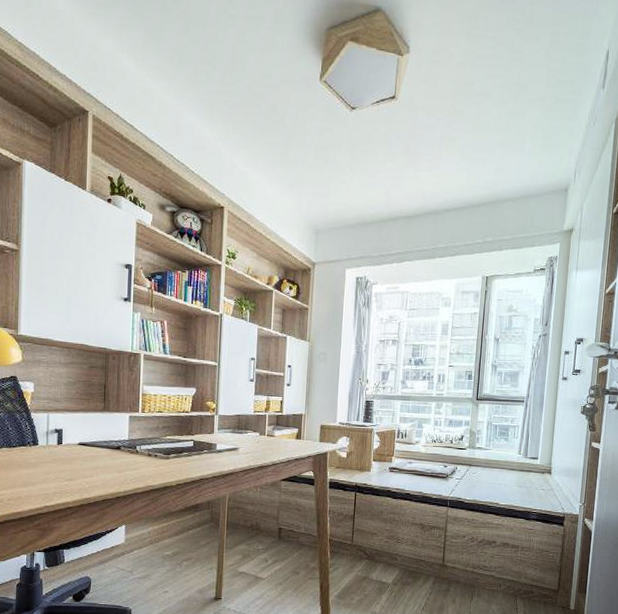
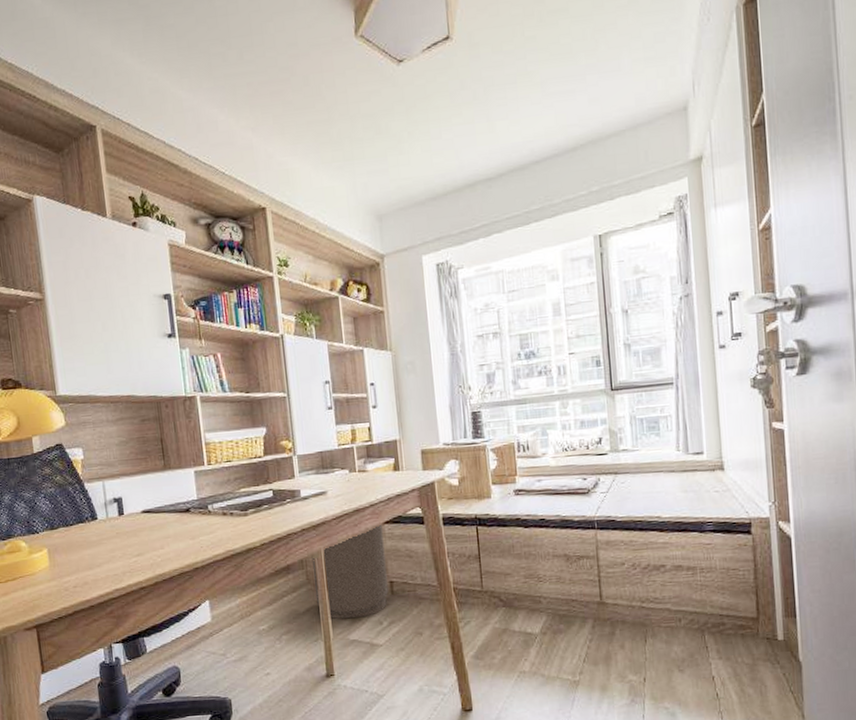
trash can: none [216,481,280,555] -> present [311,525,389,619]

